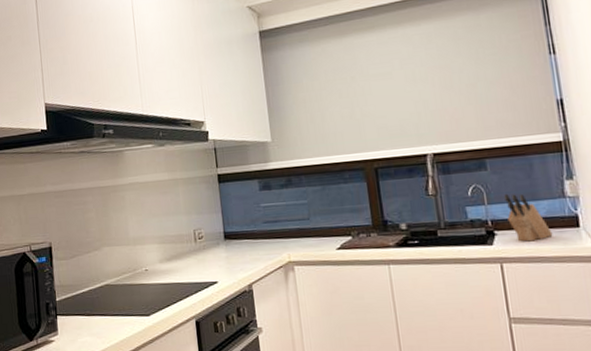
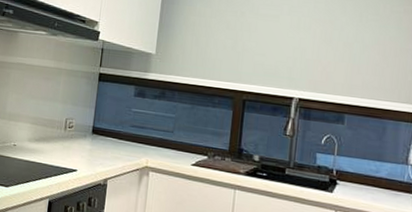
knife block: present [504,193,553,242] -> none [351,149,389,198]

